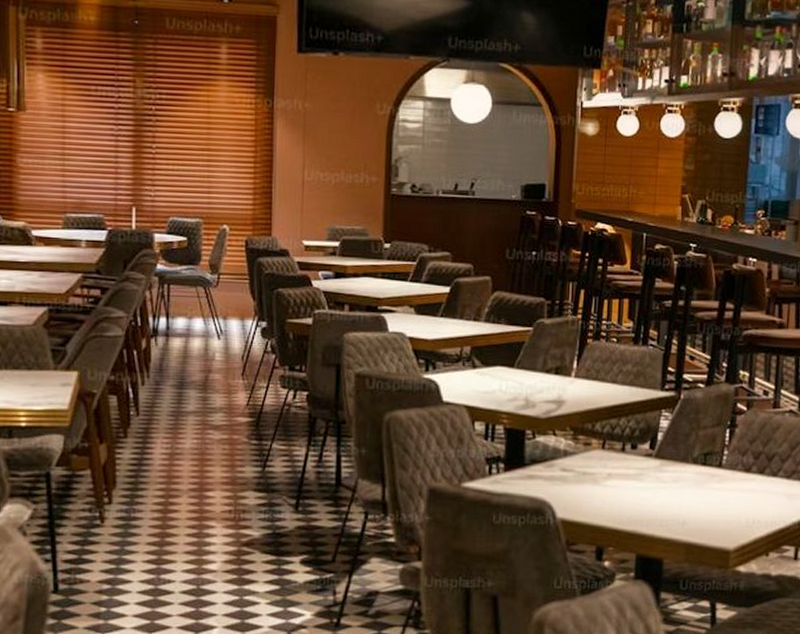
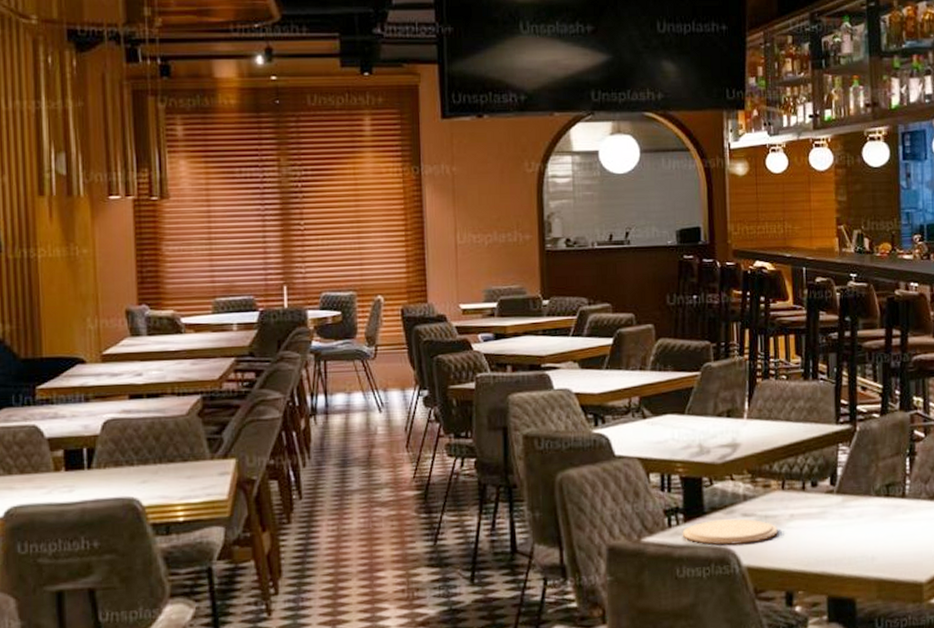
plate: none [501,472,595,498] -> present [682,518,778,545]

